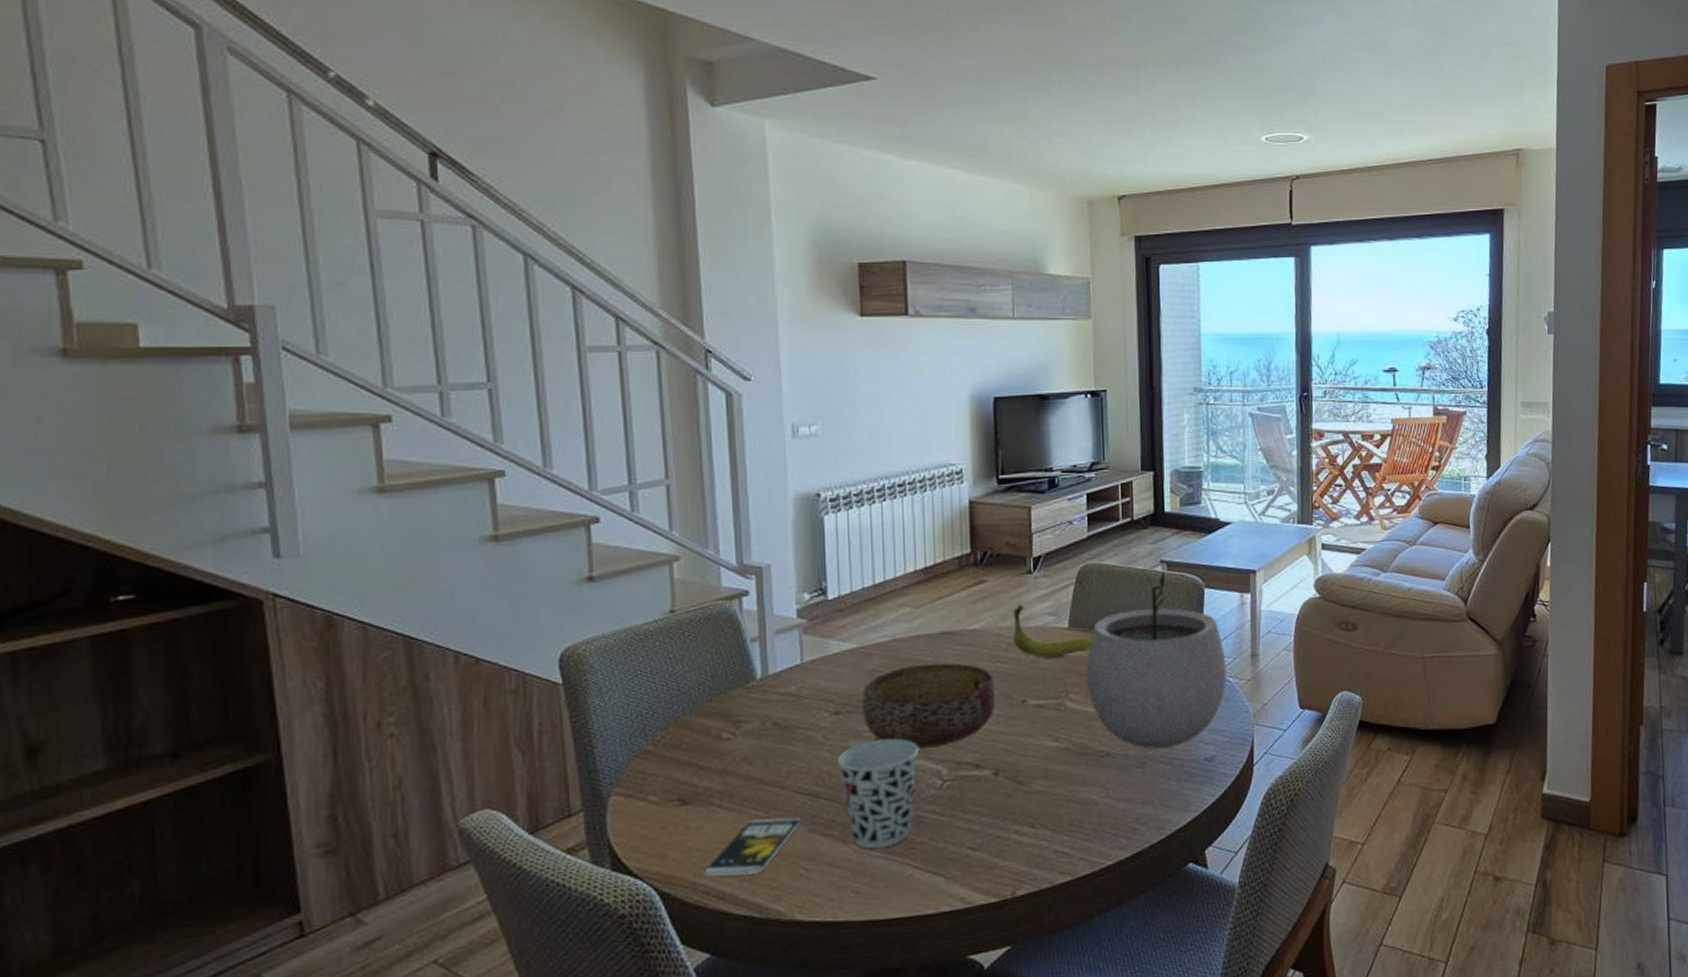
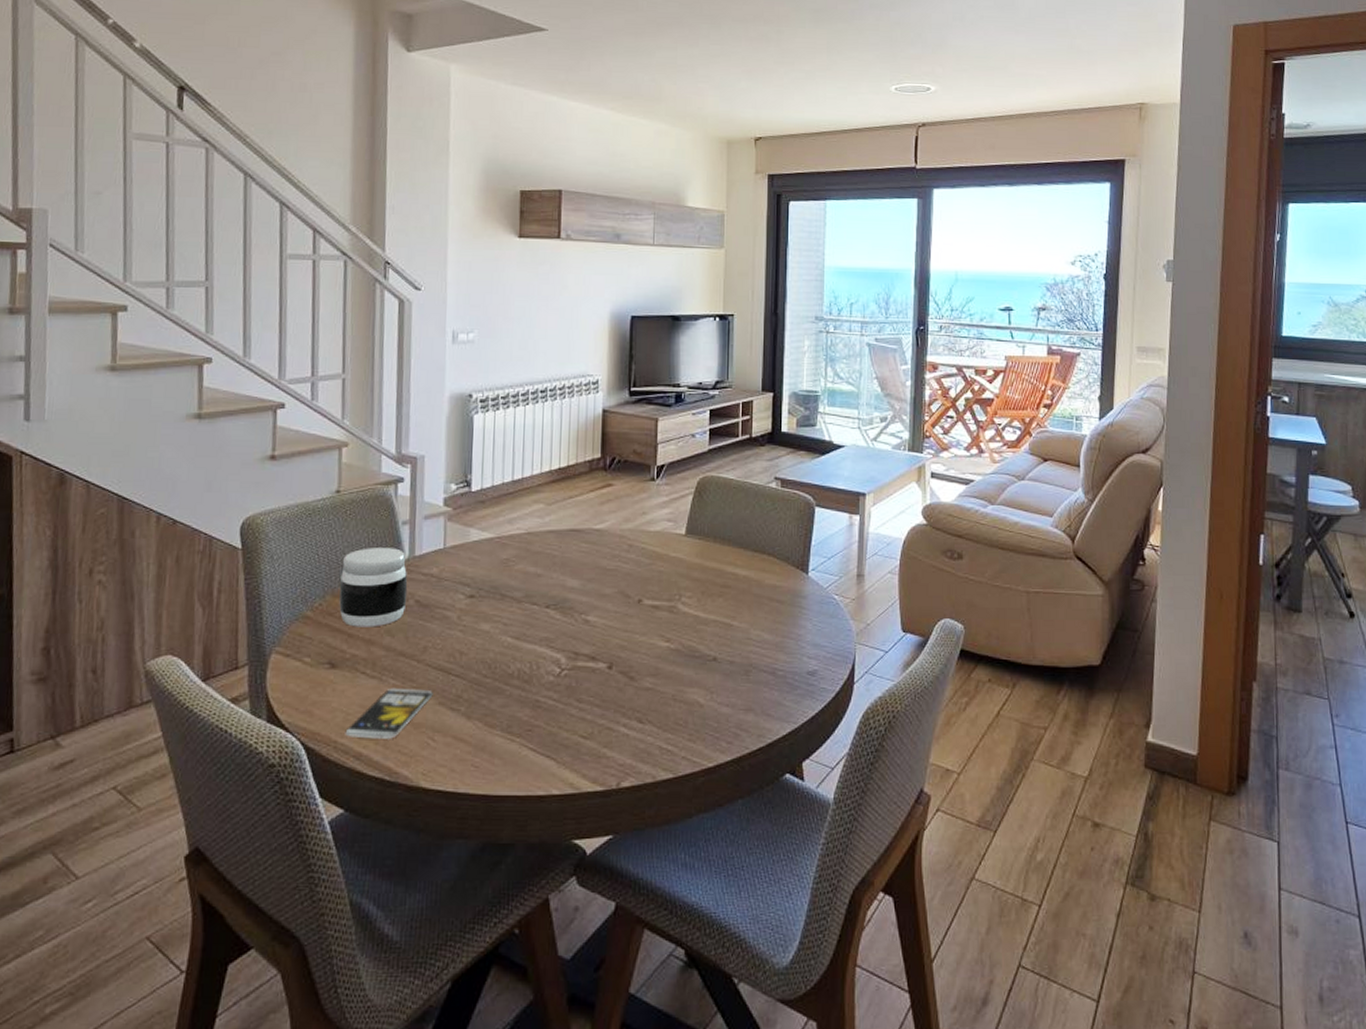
jar: none [684,668,764,758] -> present [339,548,408,627]
cup: present [837,738,920,849] -> none [468,624,542,727]
bowl: present [862,663,996,749] -> none [494,557,615,637]
banana: present [1013,604,1092,658] -> none [634,508,707,562]
plant pot: present [1086,571,1227,749] -> none [699,486,833,659]

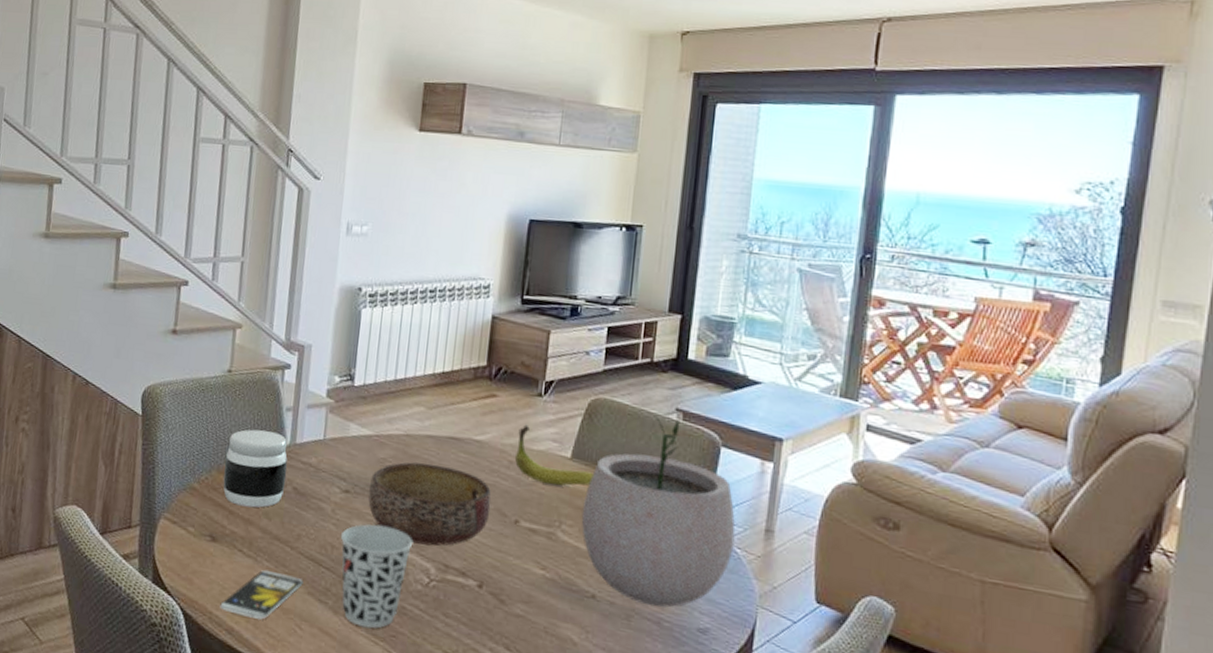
cup: none [468,624,542,727] -> present [340,524,413,628]
bowl: none [494,557,615,637] -> present [368,462,491,547]
banana: none [634,508,707,562] -> present [515,424,593,486]
plant pot: none [699,486,833,659] -> present [581,416,736,608]

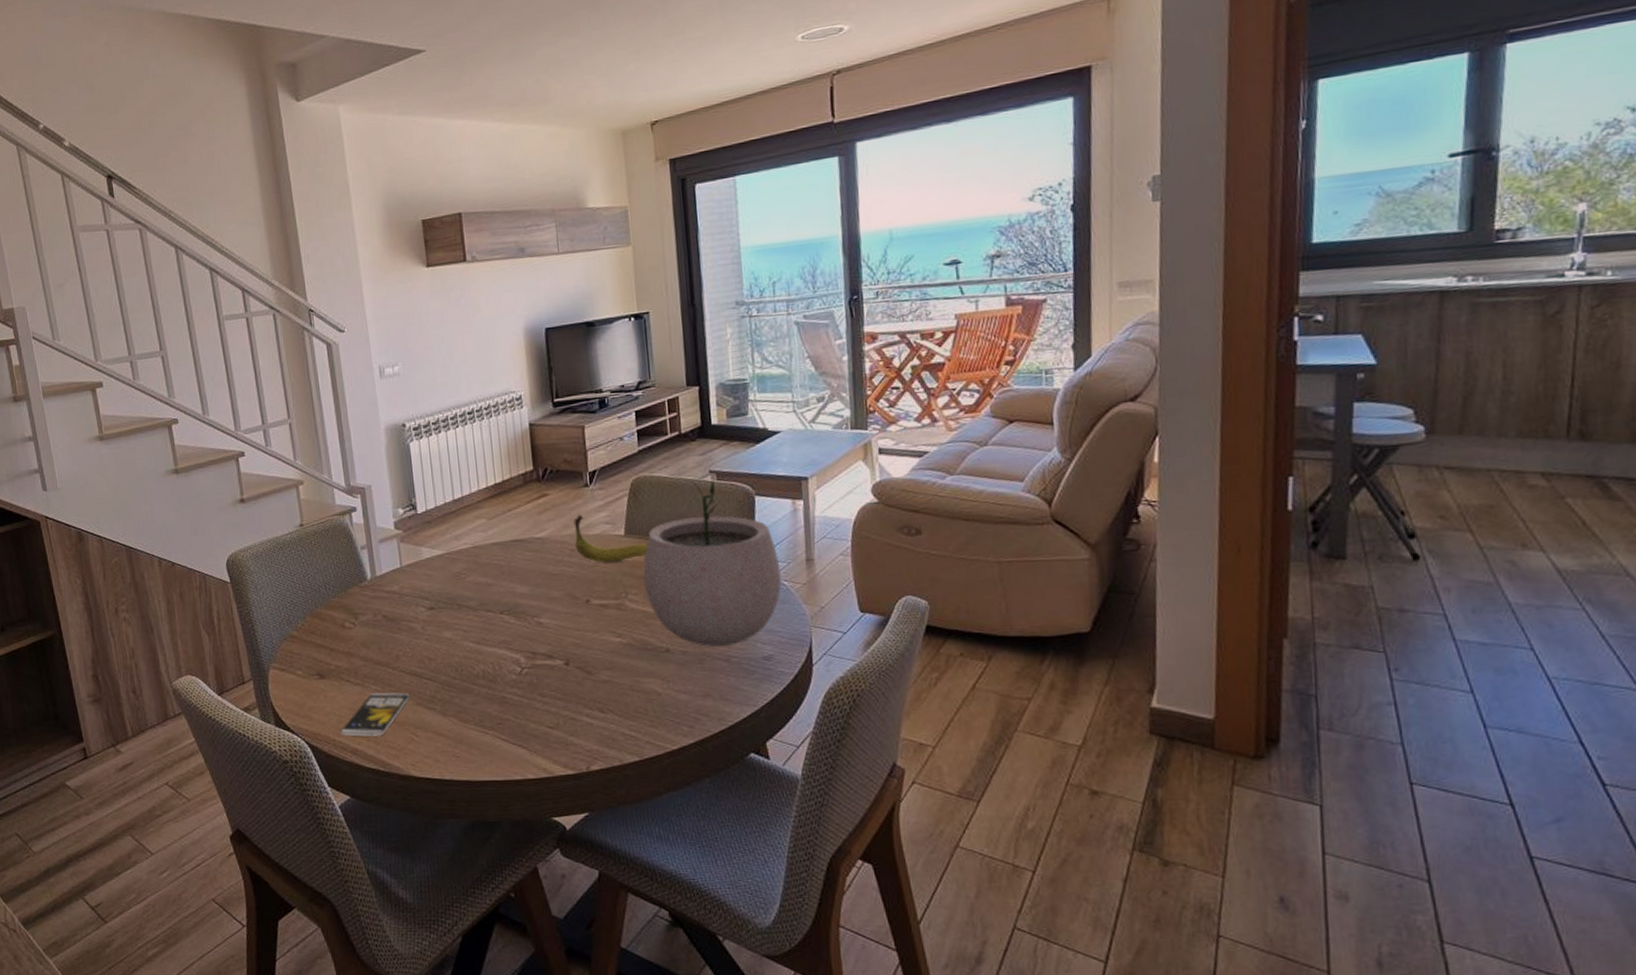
jar: present [223,429,288,508] -> none [315,571,376,642]
cup: present [340,524,413,628] -> none [434,630,501,722]
bowl: present [368,462,491,547] -> none [450,567,563,640]

